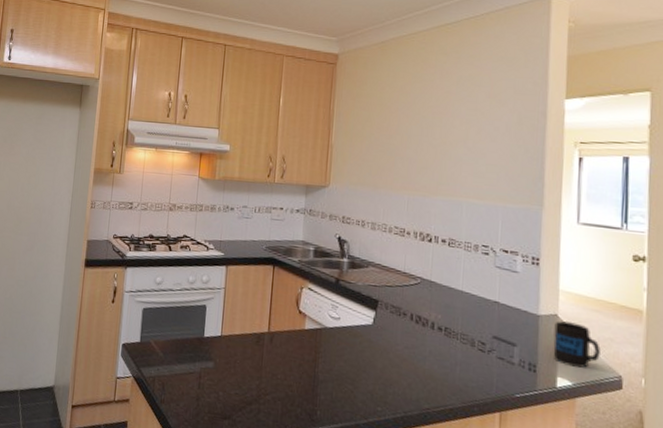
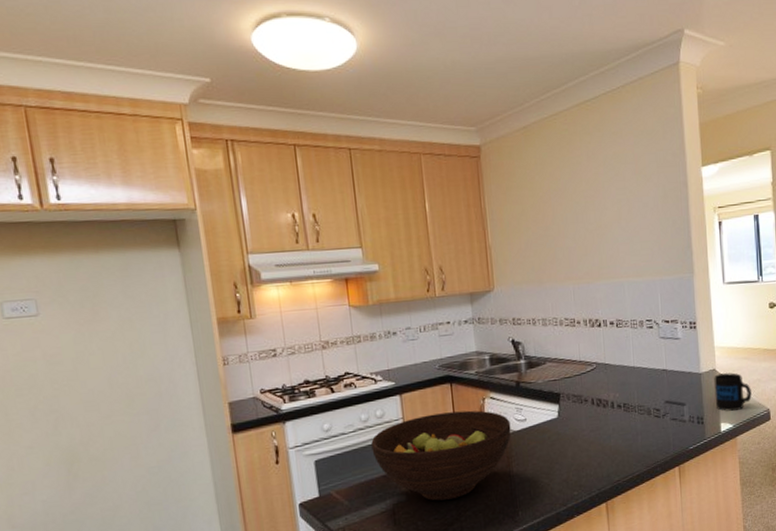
fruit bowl: none [192,290,324,379] -> present [371,410,511,501]

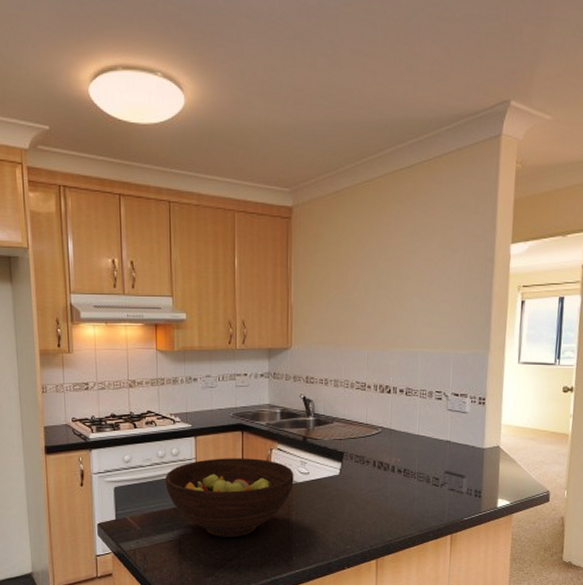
mug: present [714,372,752,412] -> none [495,451,534,488]

